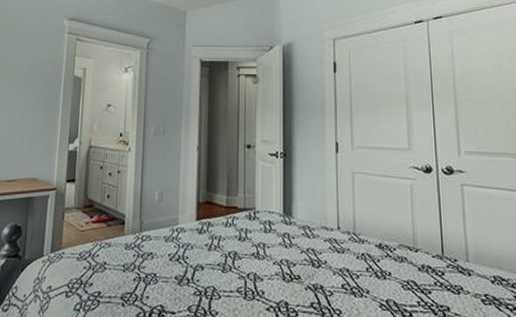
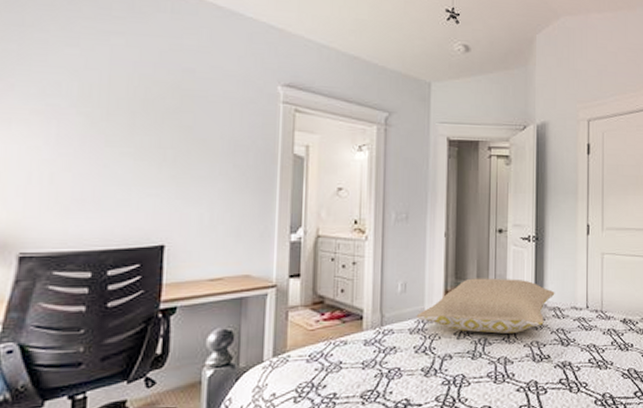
pillow: none [171,191,304,249] -> present [416,278,555,334]

